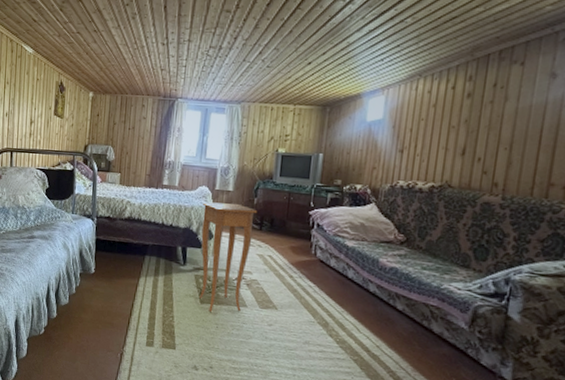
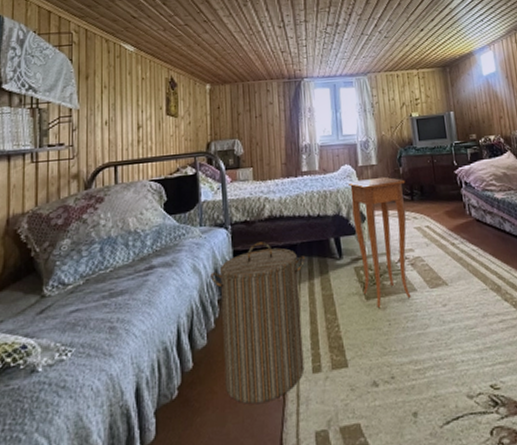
laundry hamper: none [76,236,155,356] -> present [210,241,306,405]

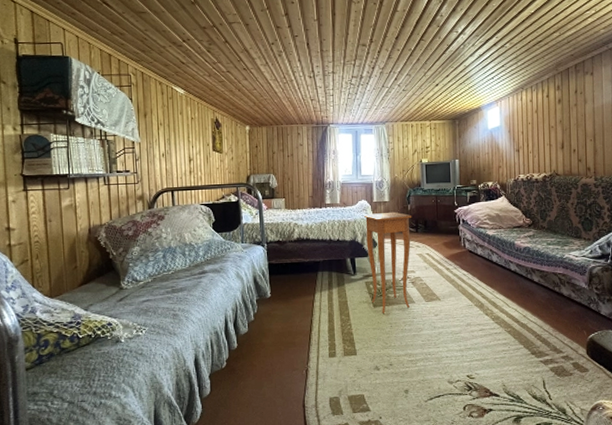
laundry hamper: present [210,241,306,405] -> none [250,258,327,376]

